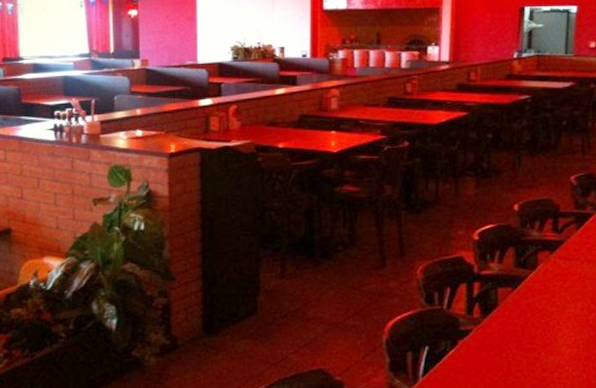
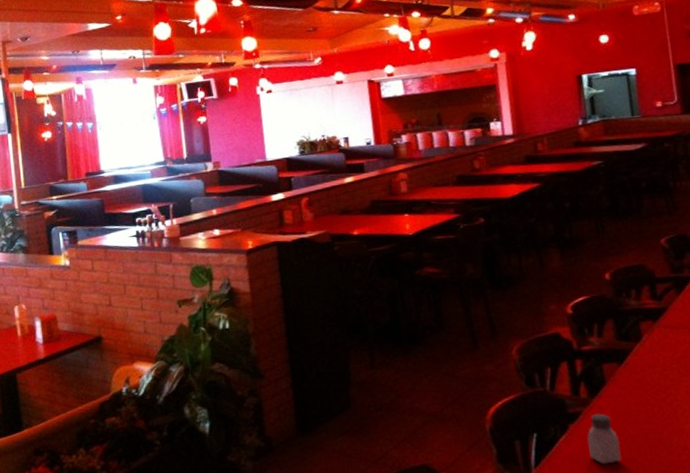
saltshaker: none [473,332,503,377] -> present [587,413,622,465]

